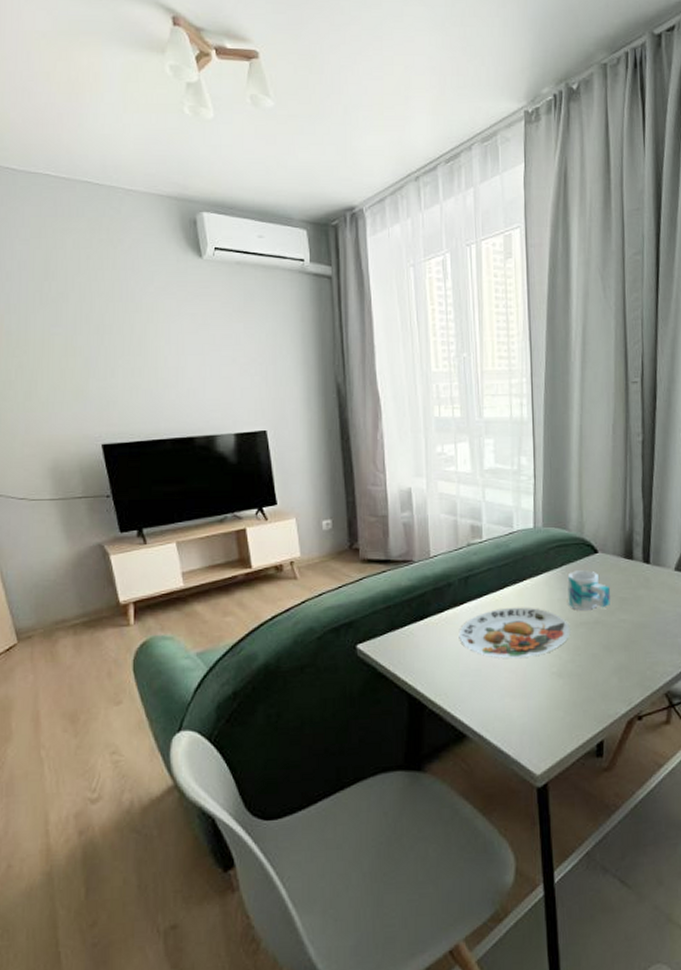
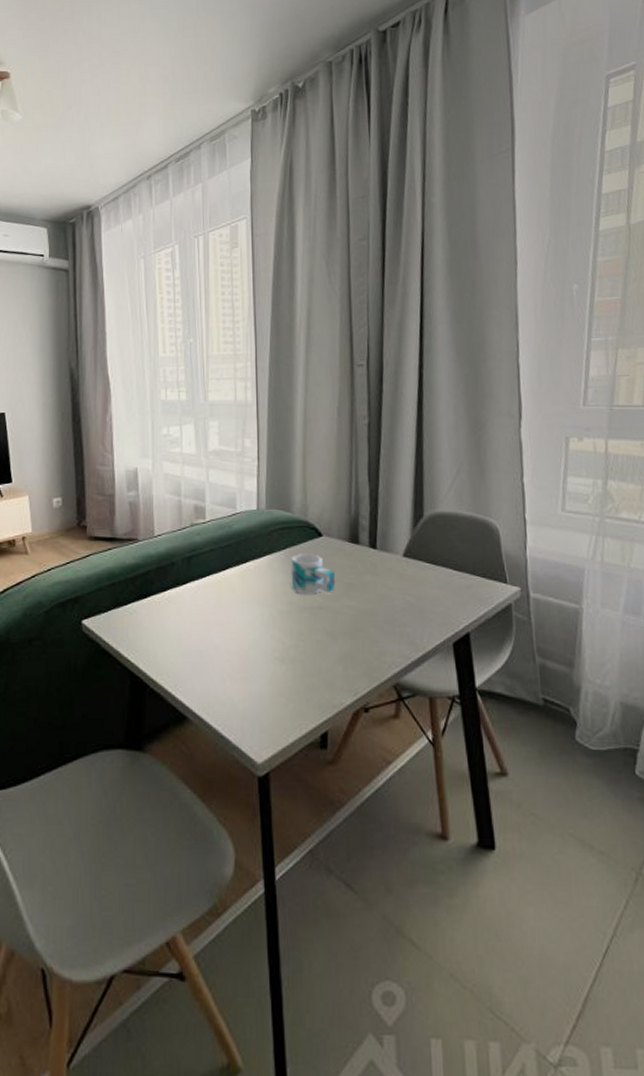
plate: present [459,607,570,659] -> none [181,589,294,642]

